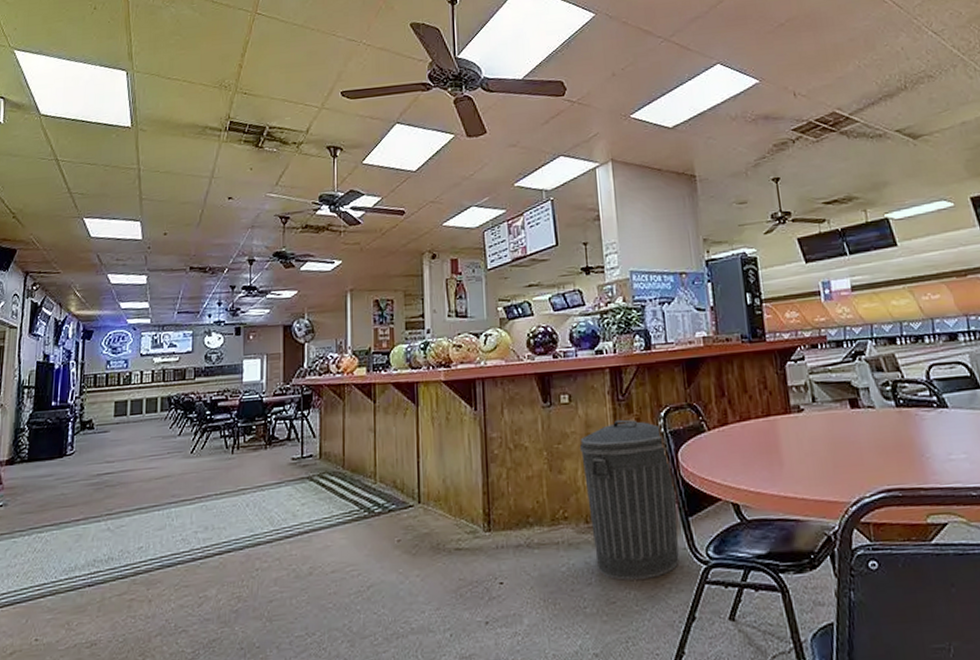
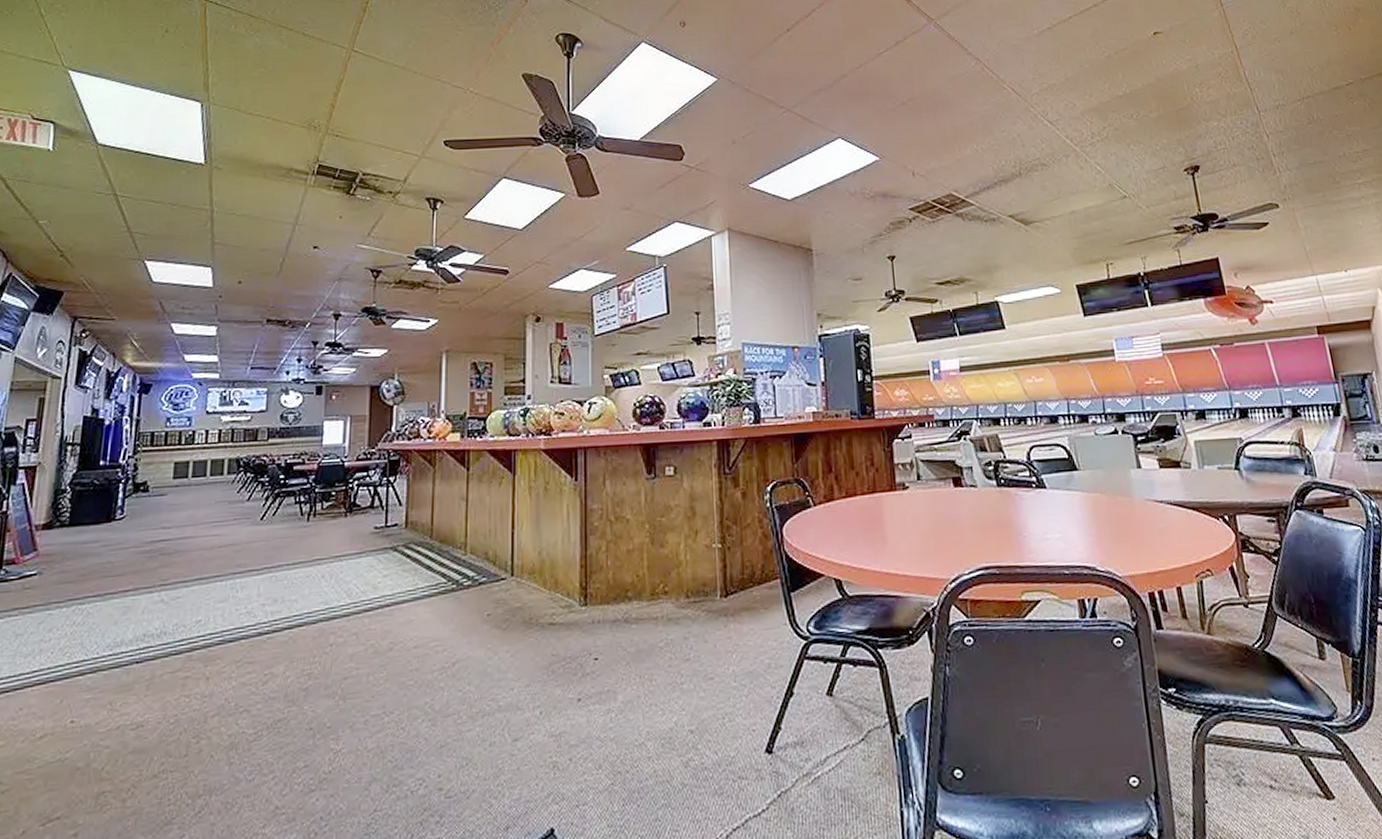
trash can: present [579,419,679,580] -> none [683,493,780,656]

